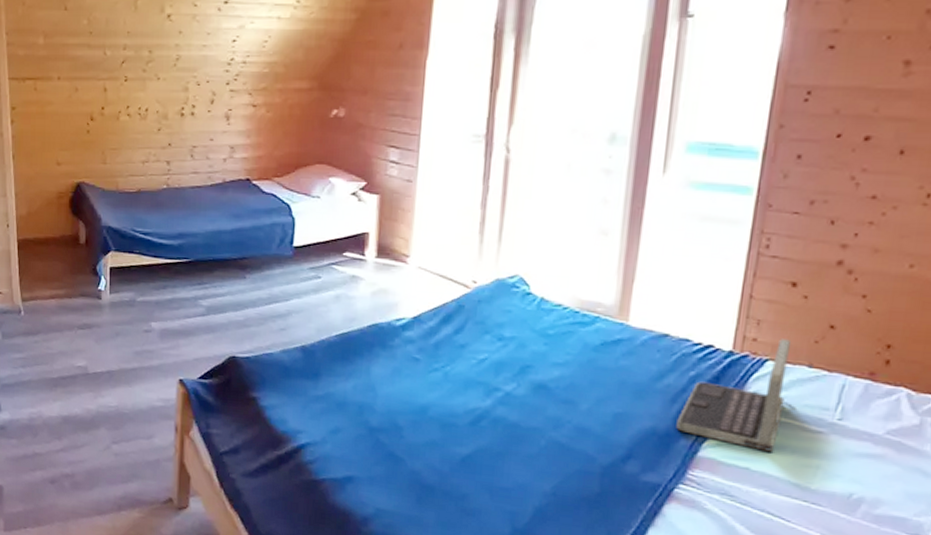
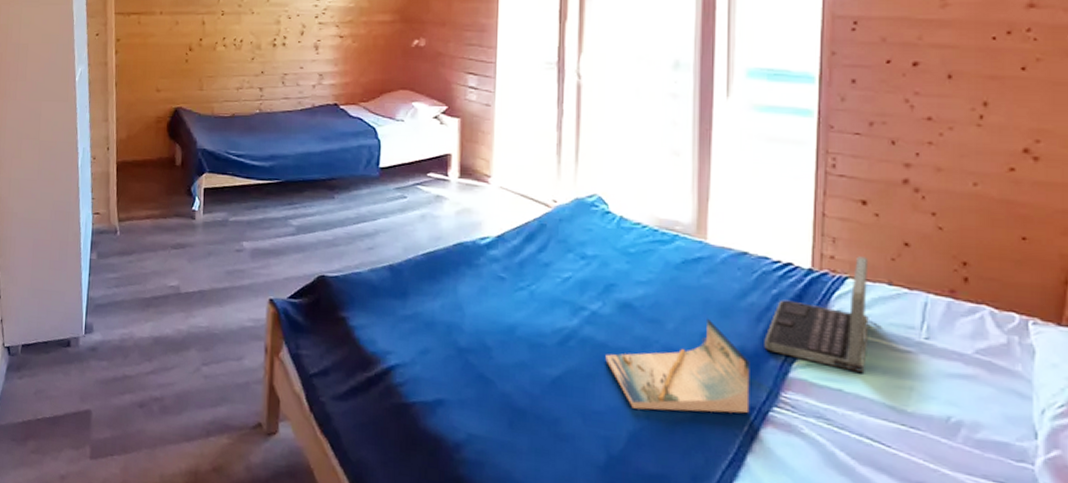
book: none [516,399,661,490] -> present [605,318,750,414]

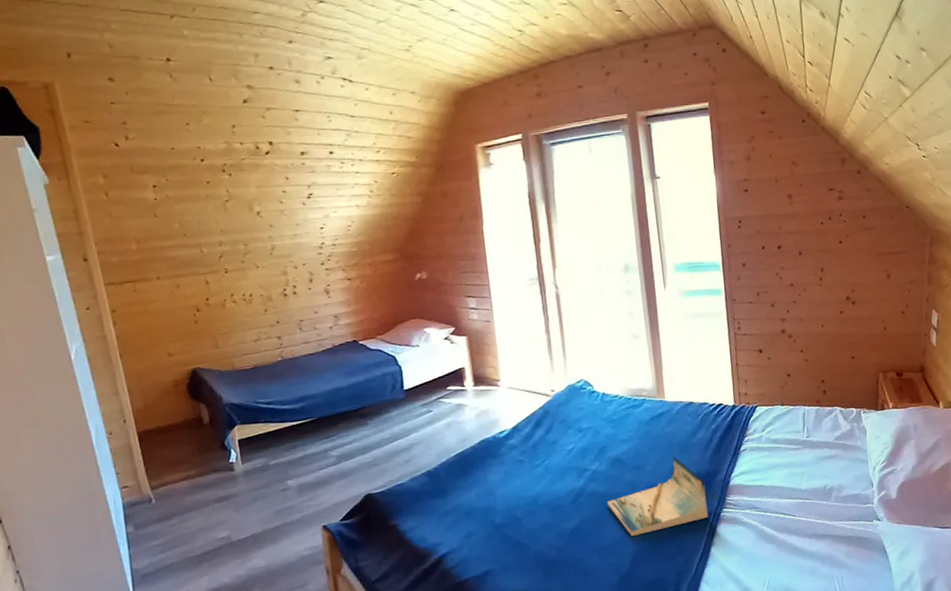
laptop: present [764,256,882,373] -> none [711,389,781,471]

